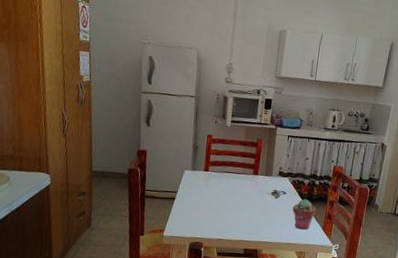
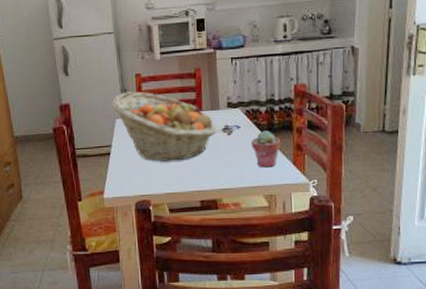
fruit basket: none [184,149,268,213] -> present [112,91,217,162]

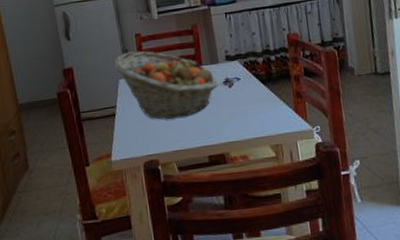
potted succulent: present [251,130,281,168] -> none [252,80,281,118]

